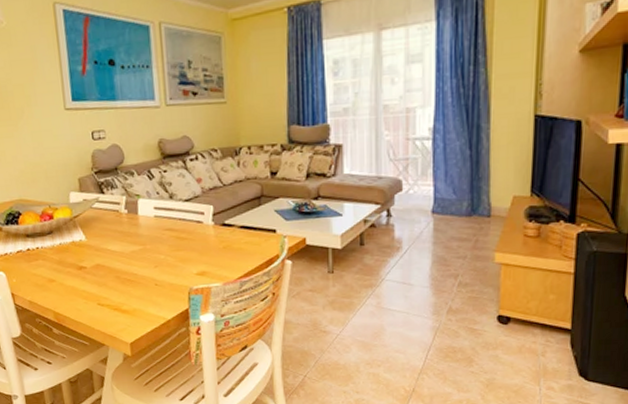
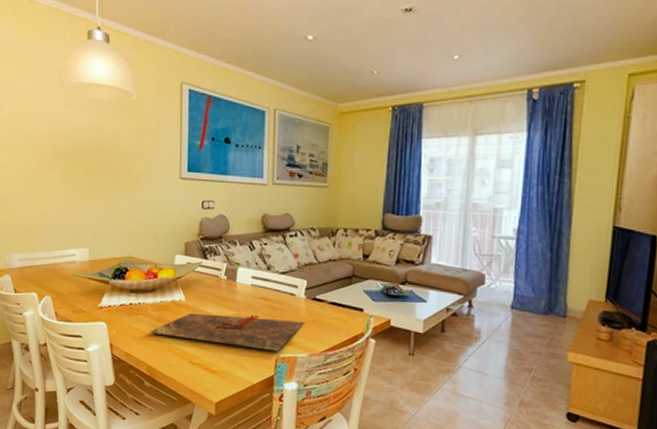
placemat: none [51,247,216,283] -> present [148,313,305,351]

